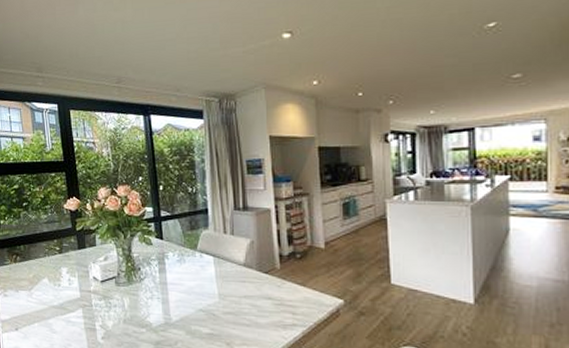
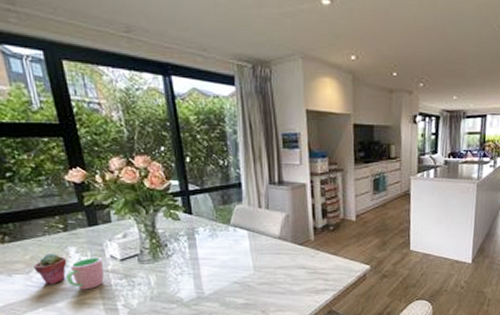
potted succulent: none [35,273,60,302] -> present [34,254,67,285]
cup: none [58,277,88,309] -> present [66,256,104,290]

